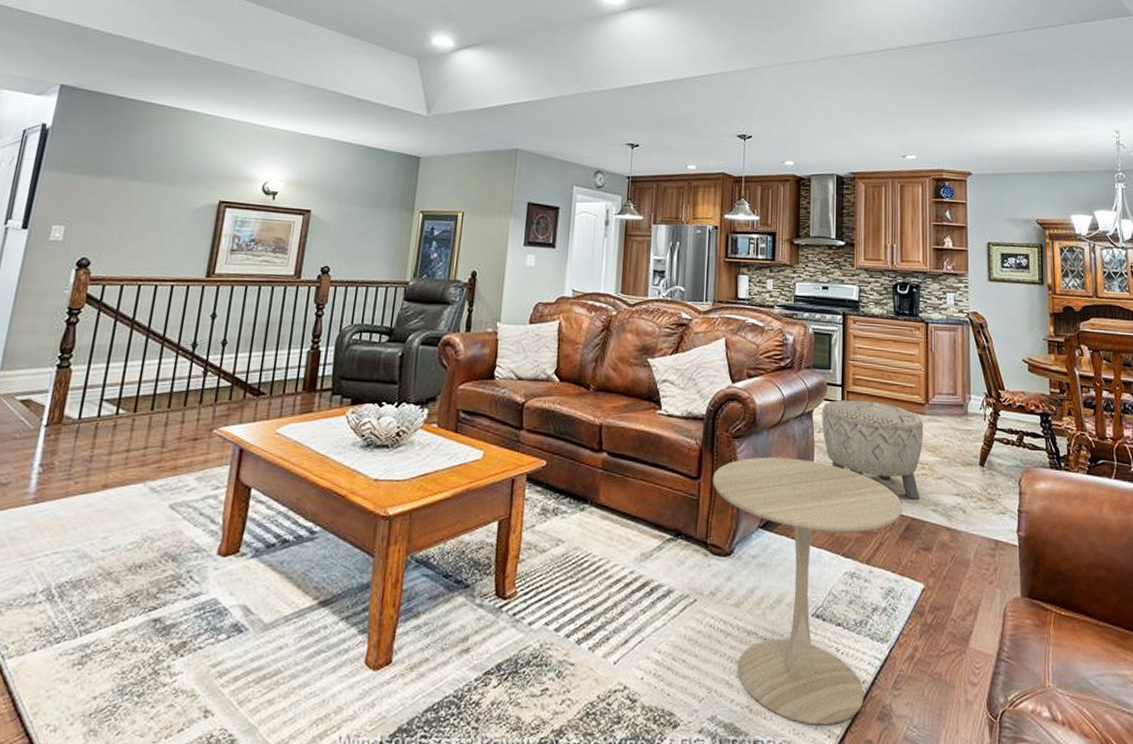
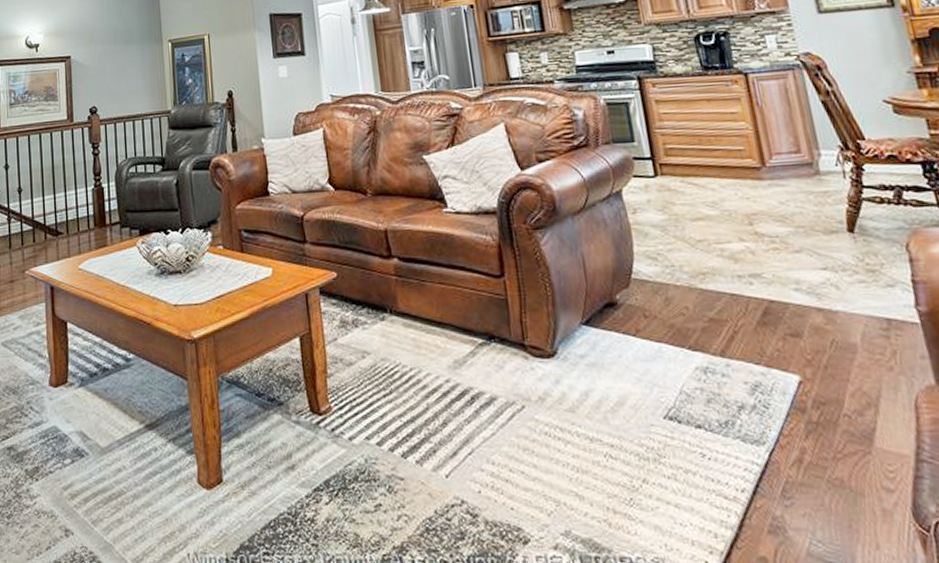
side table: present [713,457,902,725] -> none [518,244,756,540]
ottoman: present [822,399,924,500] -> none [632,171,776,279]

